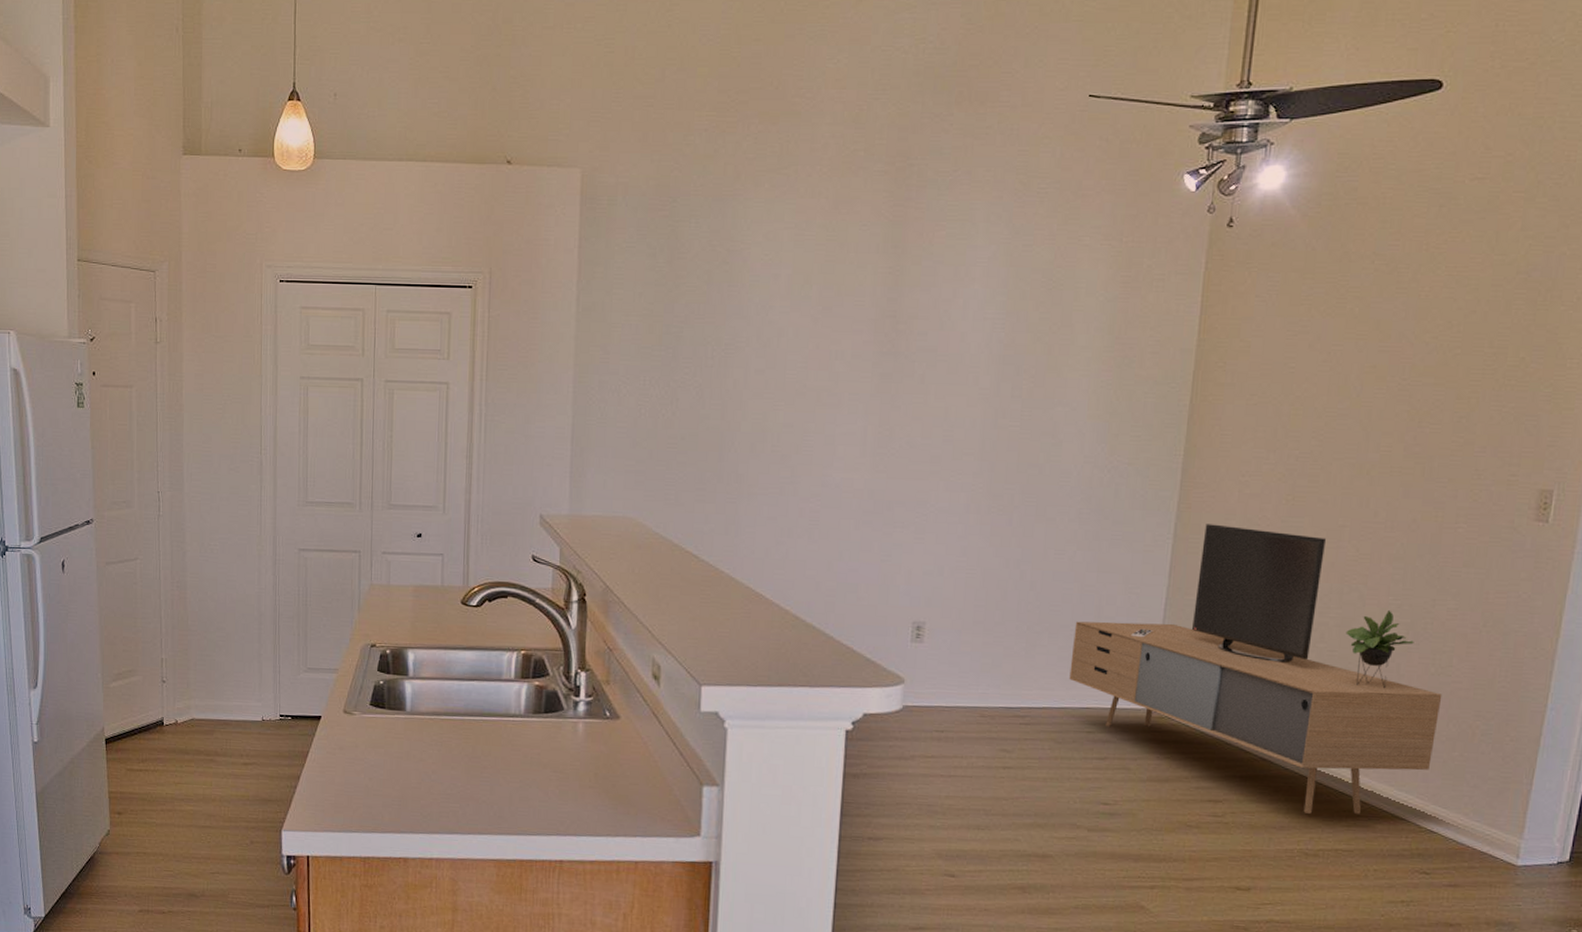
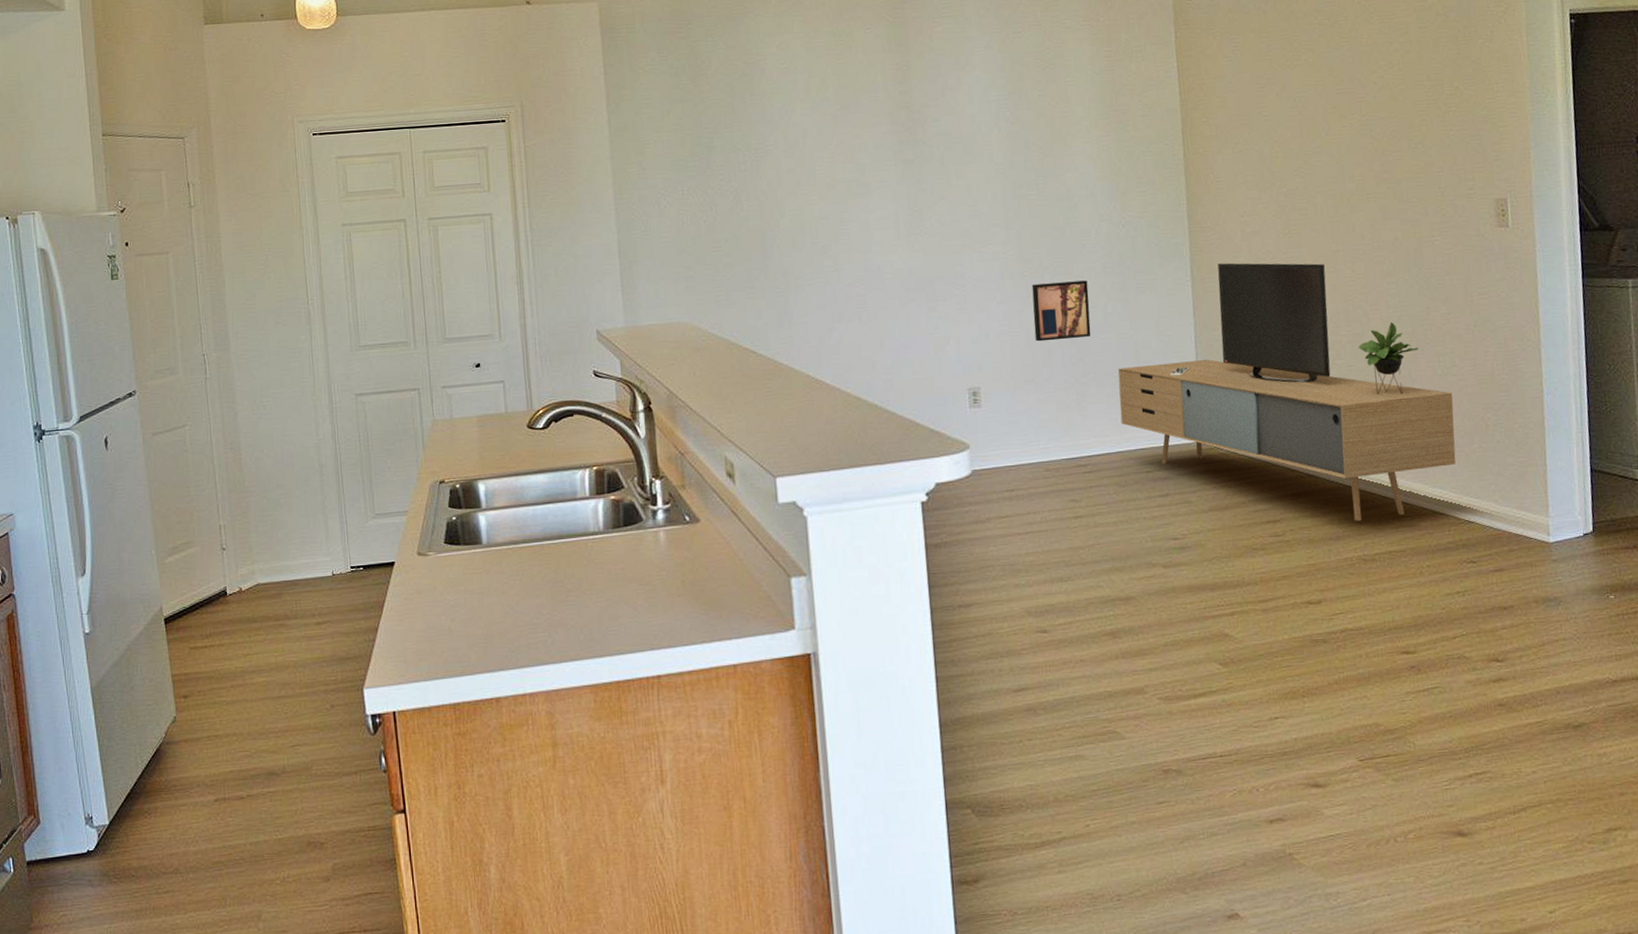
wall art: none [992,522,1059,585] -> present [1031,280,1091,342]

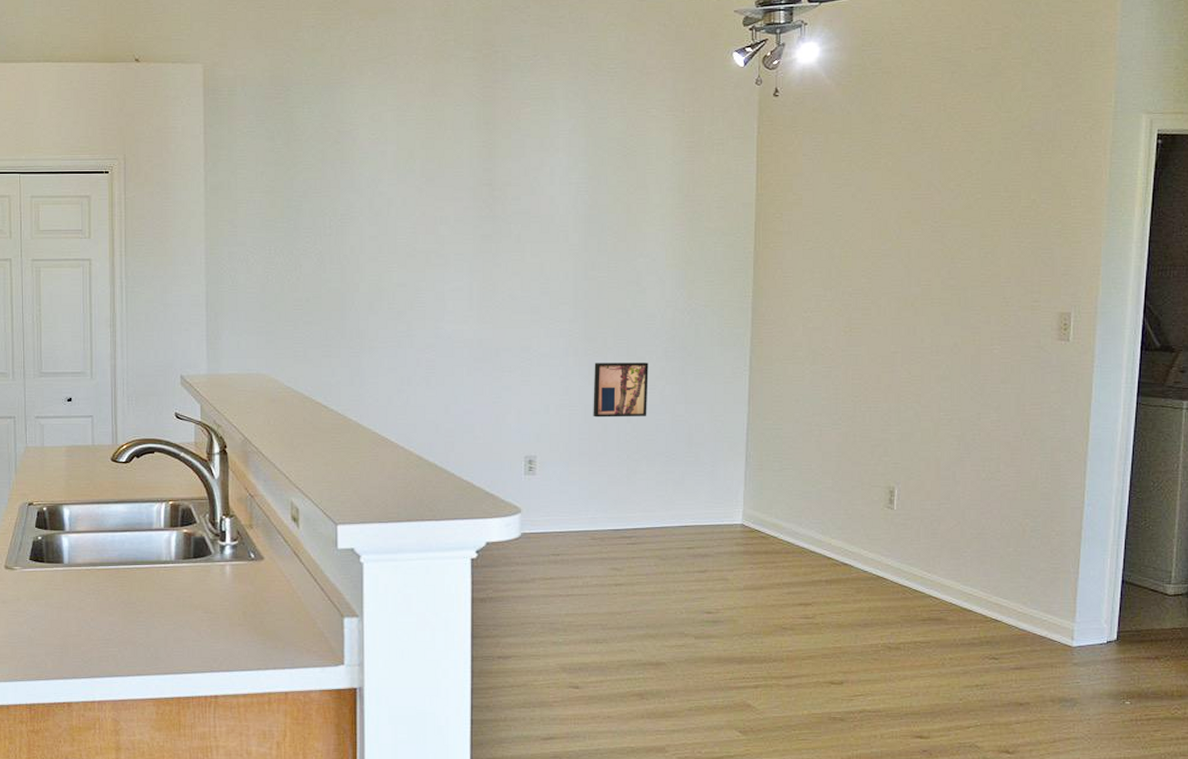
media console: present [1117,262,1456,521] -> none [668,356,994,611]

